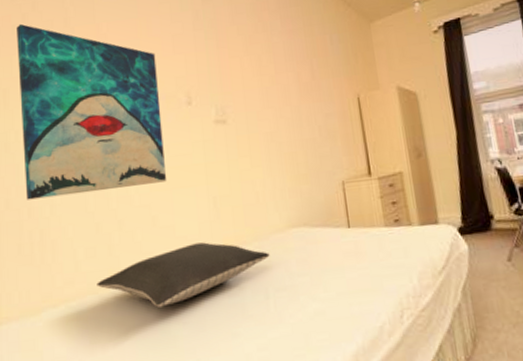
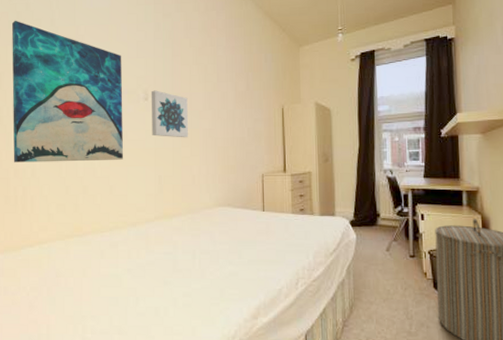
pillow: present [97,242,270,308] -> none [64,210,199,256]
wall art: none [194,91,246,148] -> present [151,90,188,138]

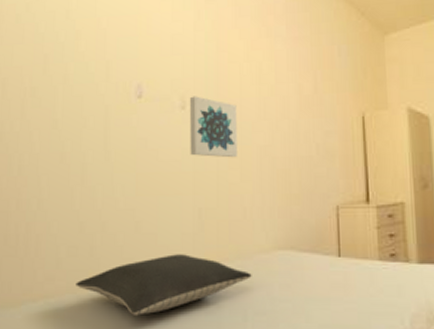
wall art: present [11,20,124,163] -> none [15,13,154,192]
pillow: none [64,210,199,256] -> present [76,254,252,315]

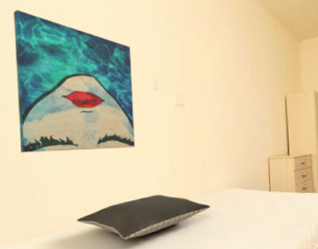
wall art: none [15,13,154,192] -> present [13,9,136,153]
wall art: present [189,96,237,158] -> none [161,80,198,126]

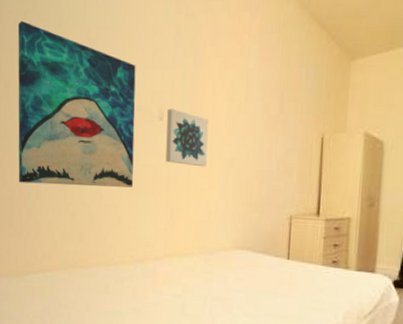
pillow: present [77,194,211,240] -> none [68,245,213,292]
wall art: none [161,80,198,126] -> present [165,108,209,167]

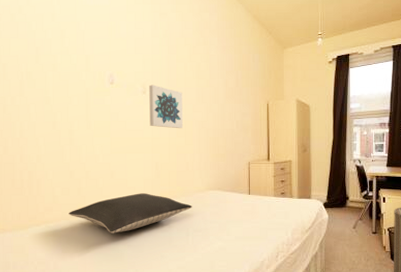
wall art: present [18,20,136,188] -> none [13,13,124,149]
pillow: none [68,245,213,292] -> present [68,193,192,233]

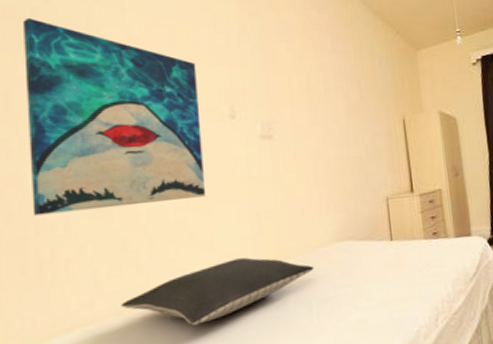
wall art: none [13,13,124,149] -> present [22,17,206,216]
wall art: present [148,84,183,129] -> none [238,105,292,163]

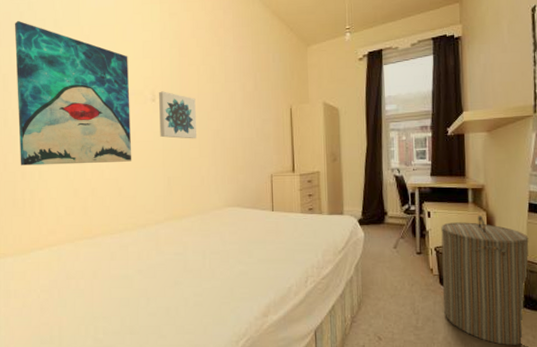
pillow: present [121,257,314,326] -> none [73,211,209,257]
wall art: none [238,105,292,163] -> present [158,91,196,139]

